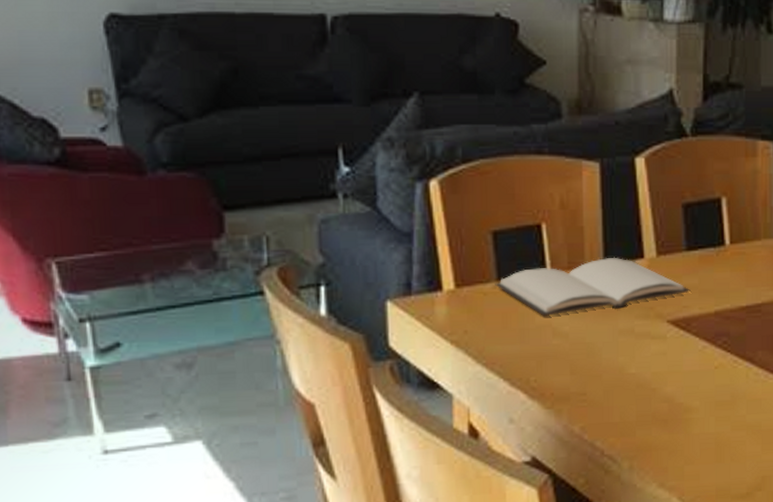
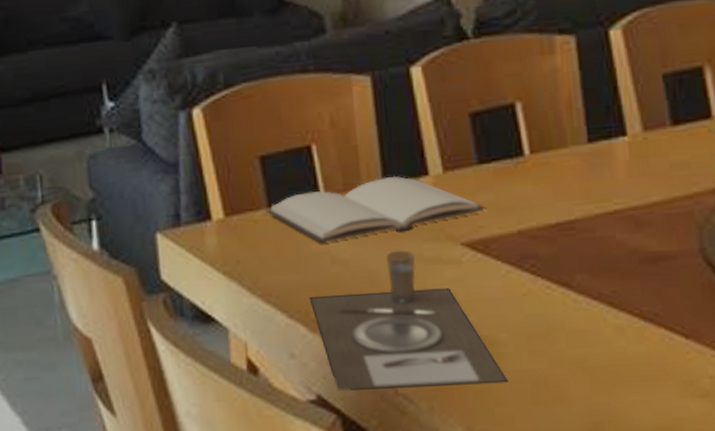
place setting: none [530,325,697,453] -> present [309,250,508,391]

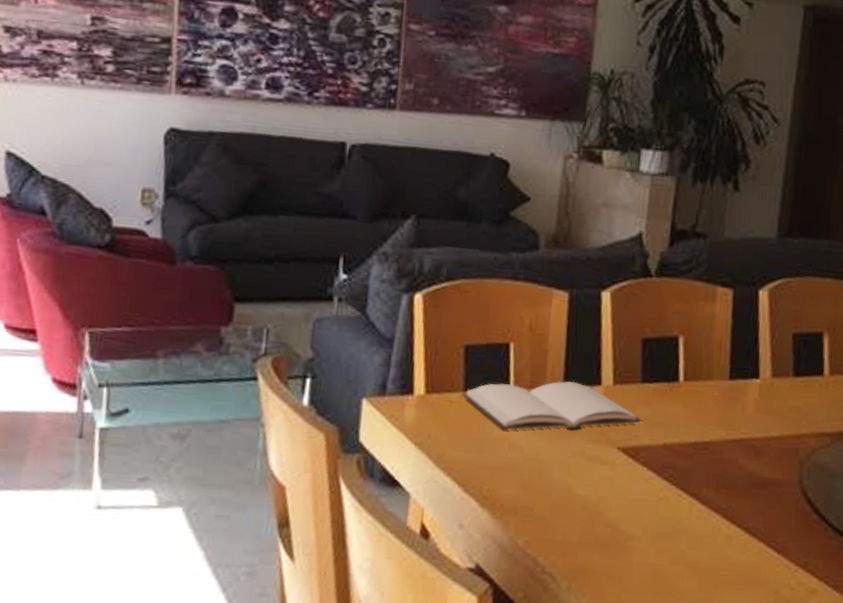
place setting: present [309,250,508,391] -> none [484,445,636,573]

